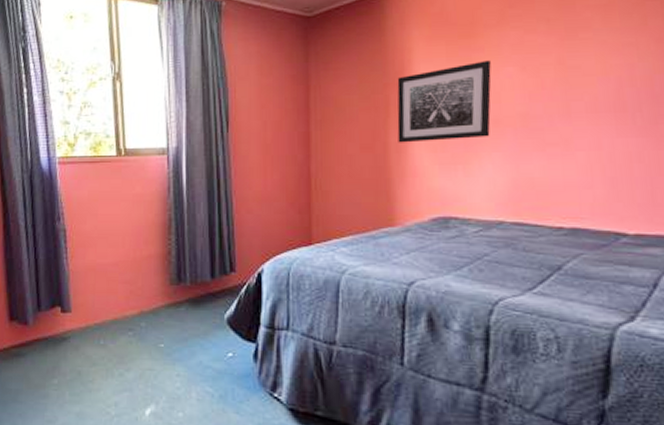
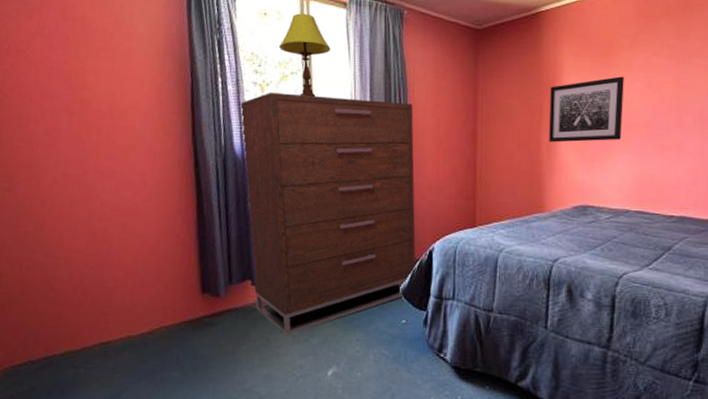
dresser: none [47,100,243,369] -> present [240,92,416,335]
table lamp: none [87,13,142,103] -> present [279,13,331,96]

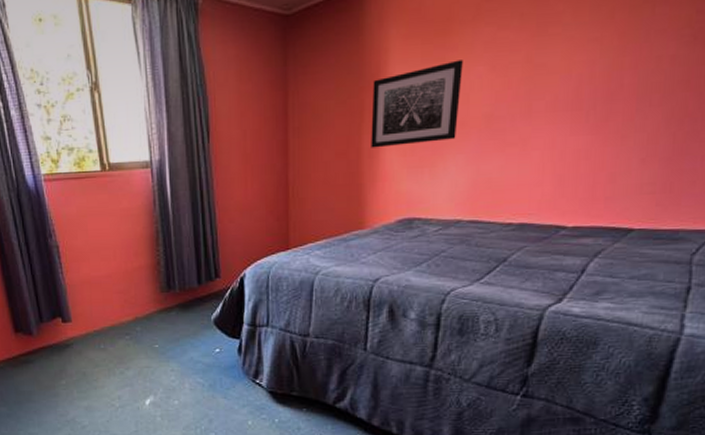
dresser: present [240,92,416,335] -> none [26,114,228,369]
table lamp: present [279,13,331,96] -> none [60,14,118,116]

